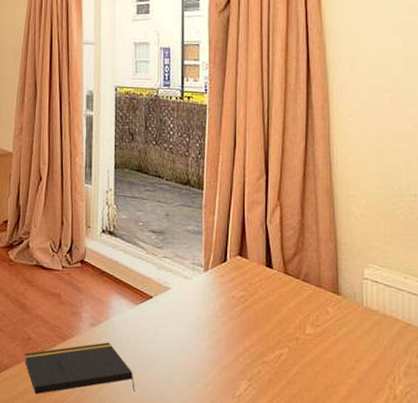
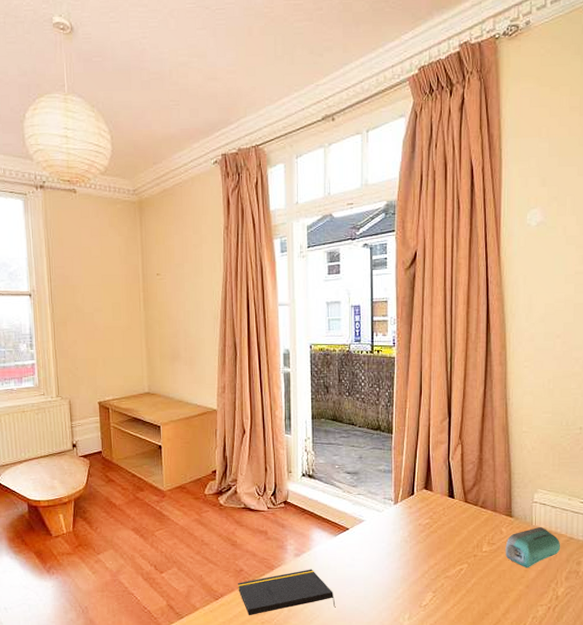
speaker: none [332,308,398,358] -> present [505,526,561,568]

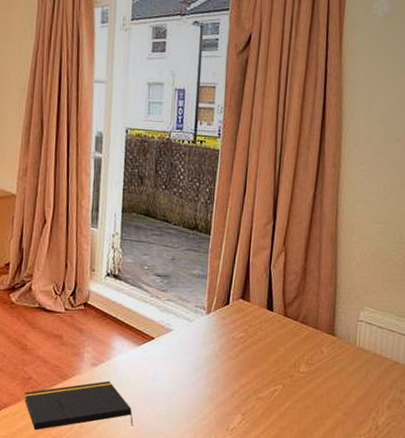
speaker: present [505,526,561,568] -> none [324,348,385,394]

